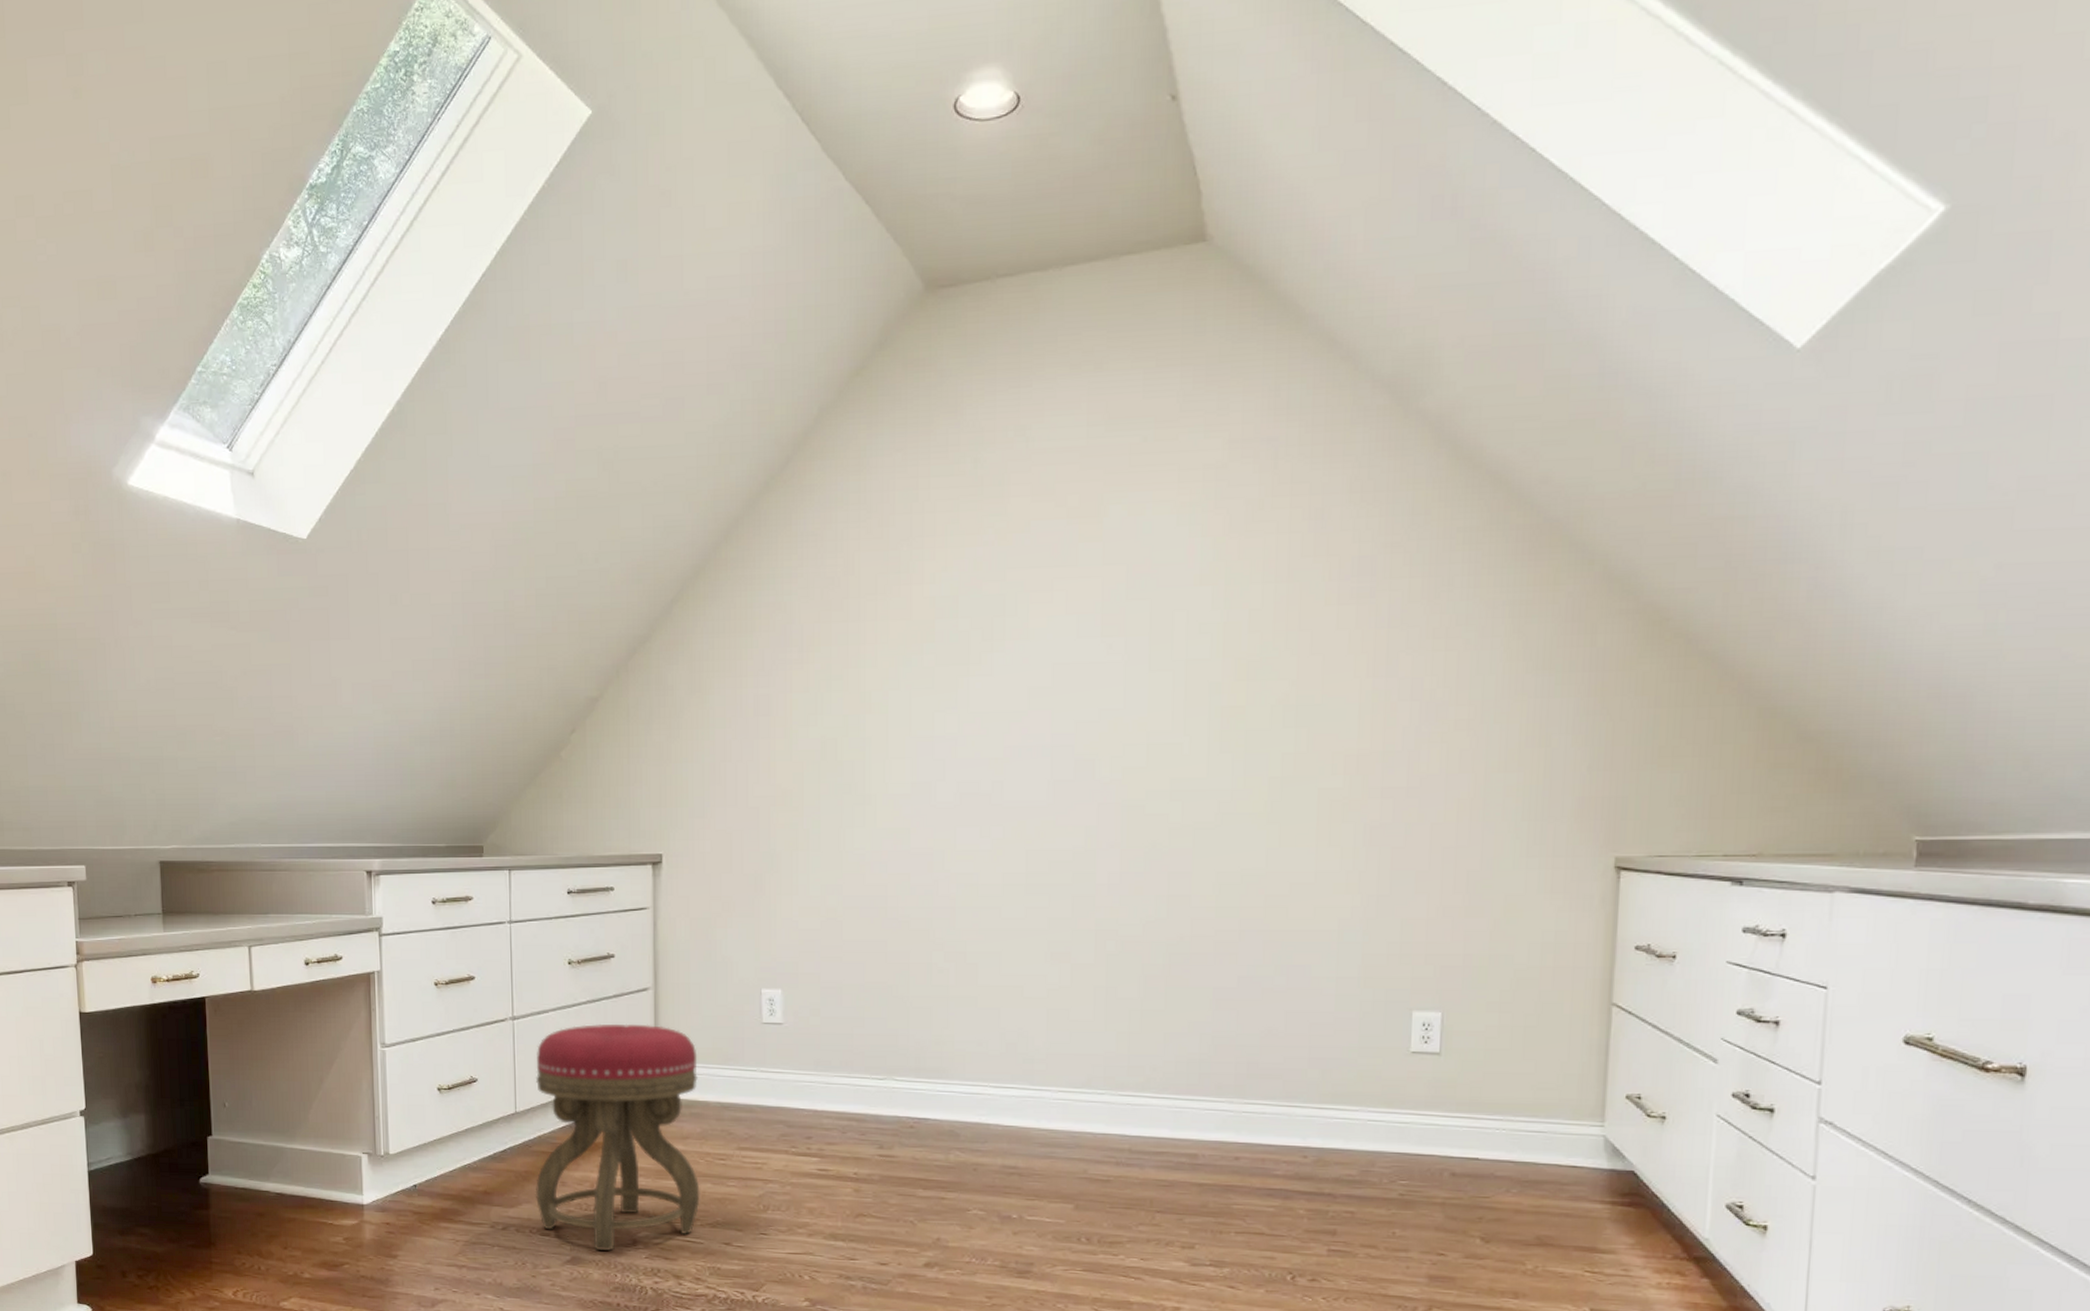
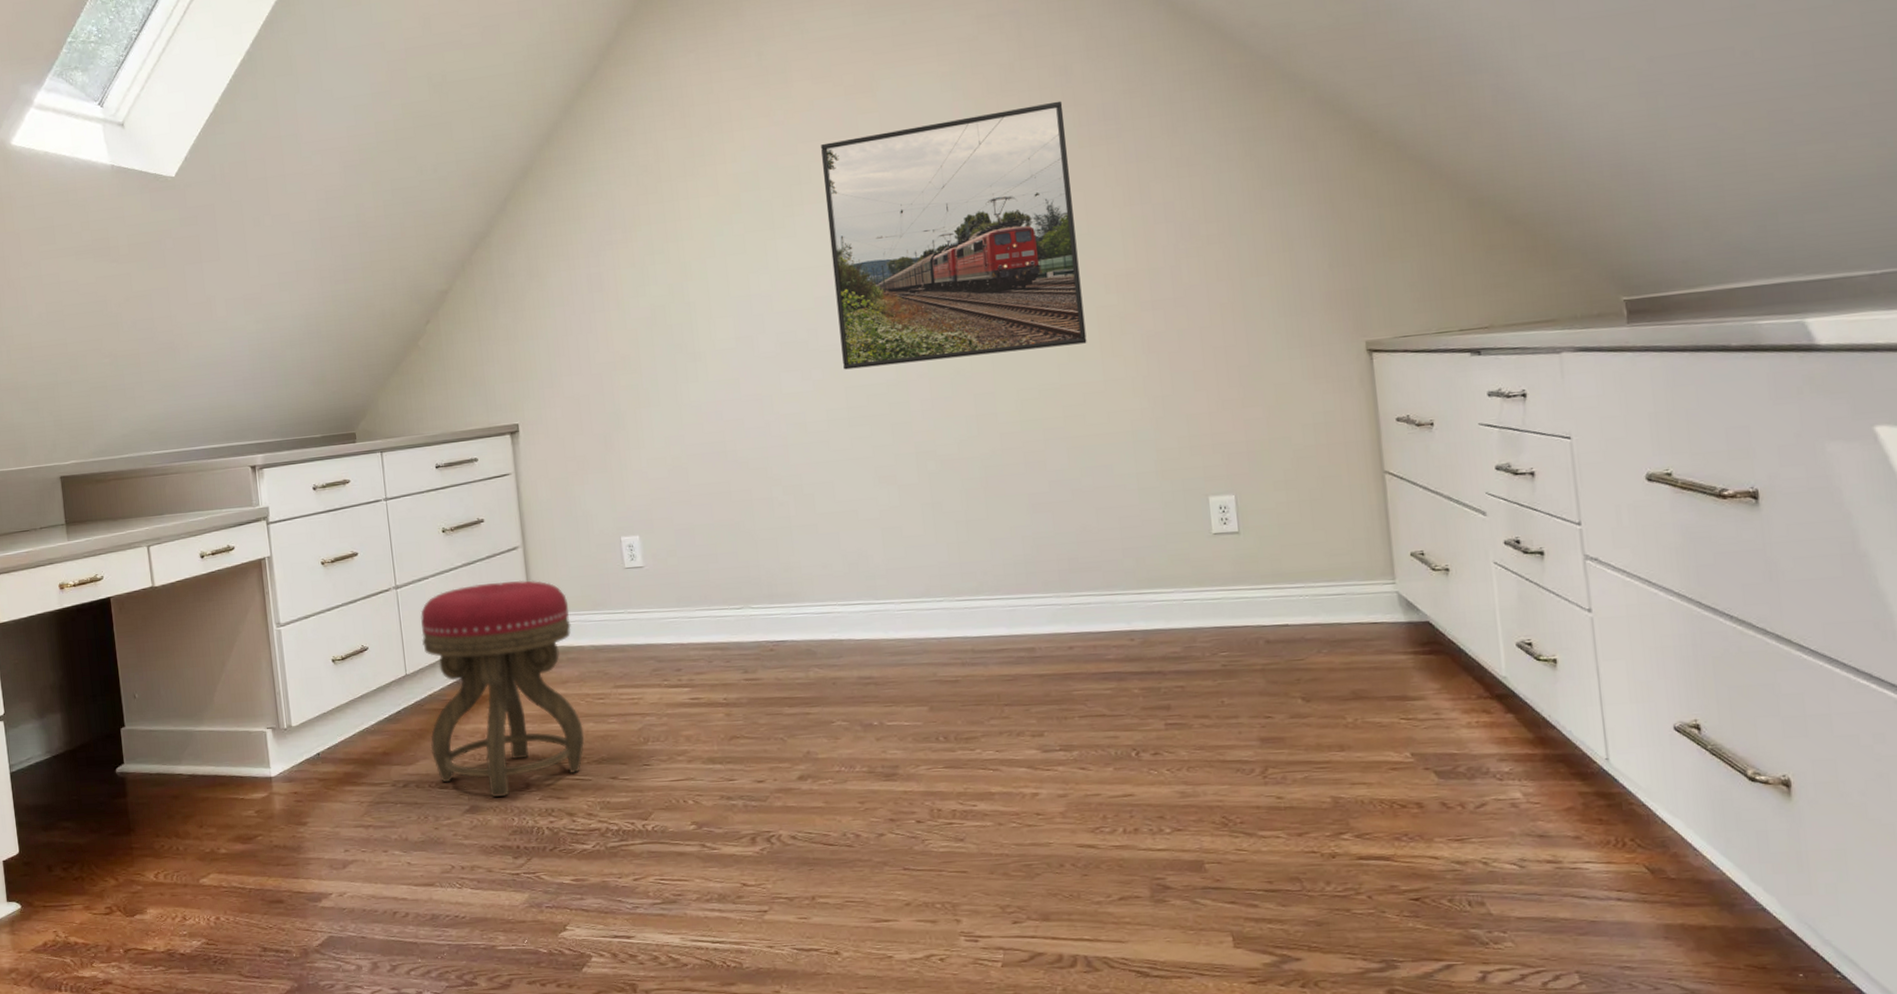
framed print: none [1027,548,1314,831] -> present [821,101,1087,370]

